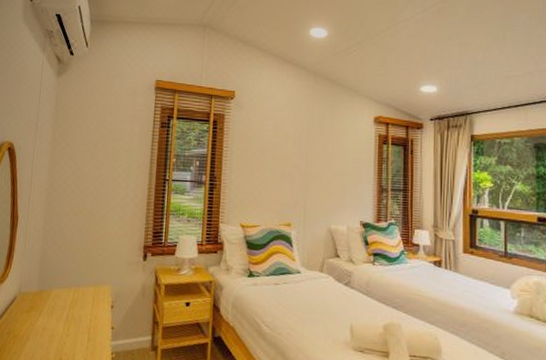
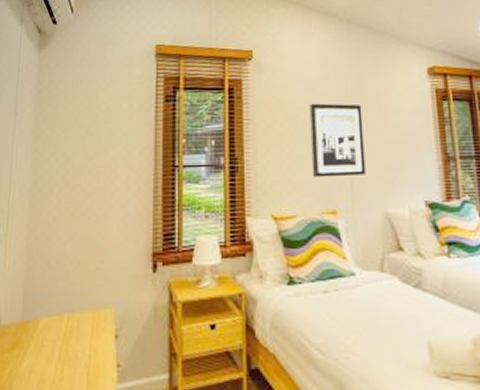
wall art: none [274,138,319,198] -> present [309,103,366,177]

